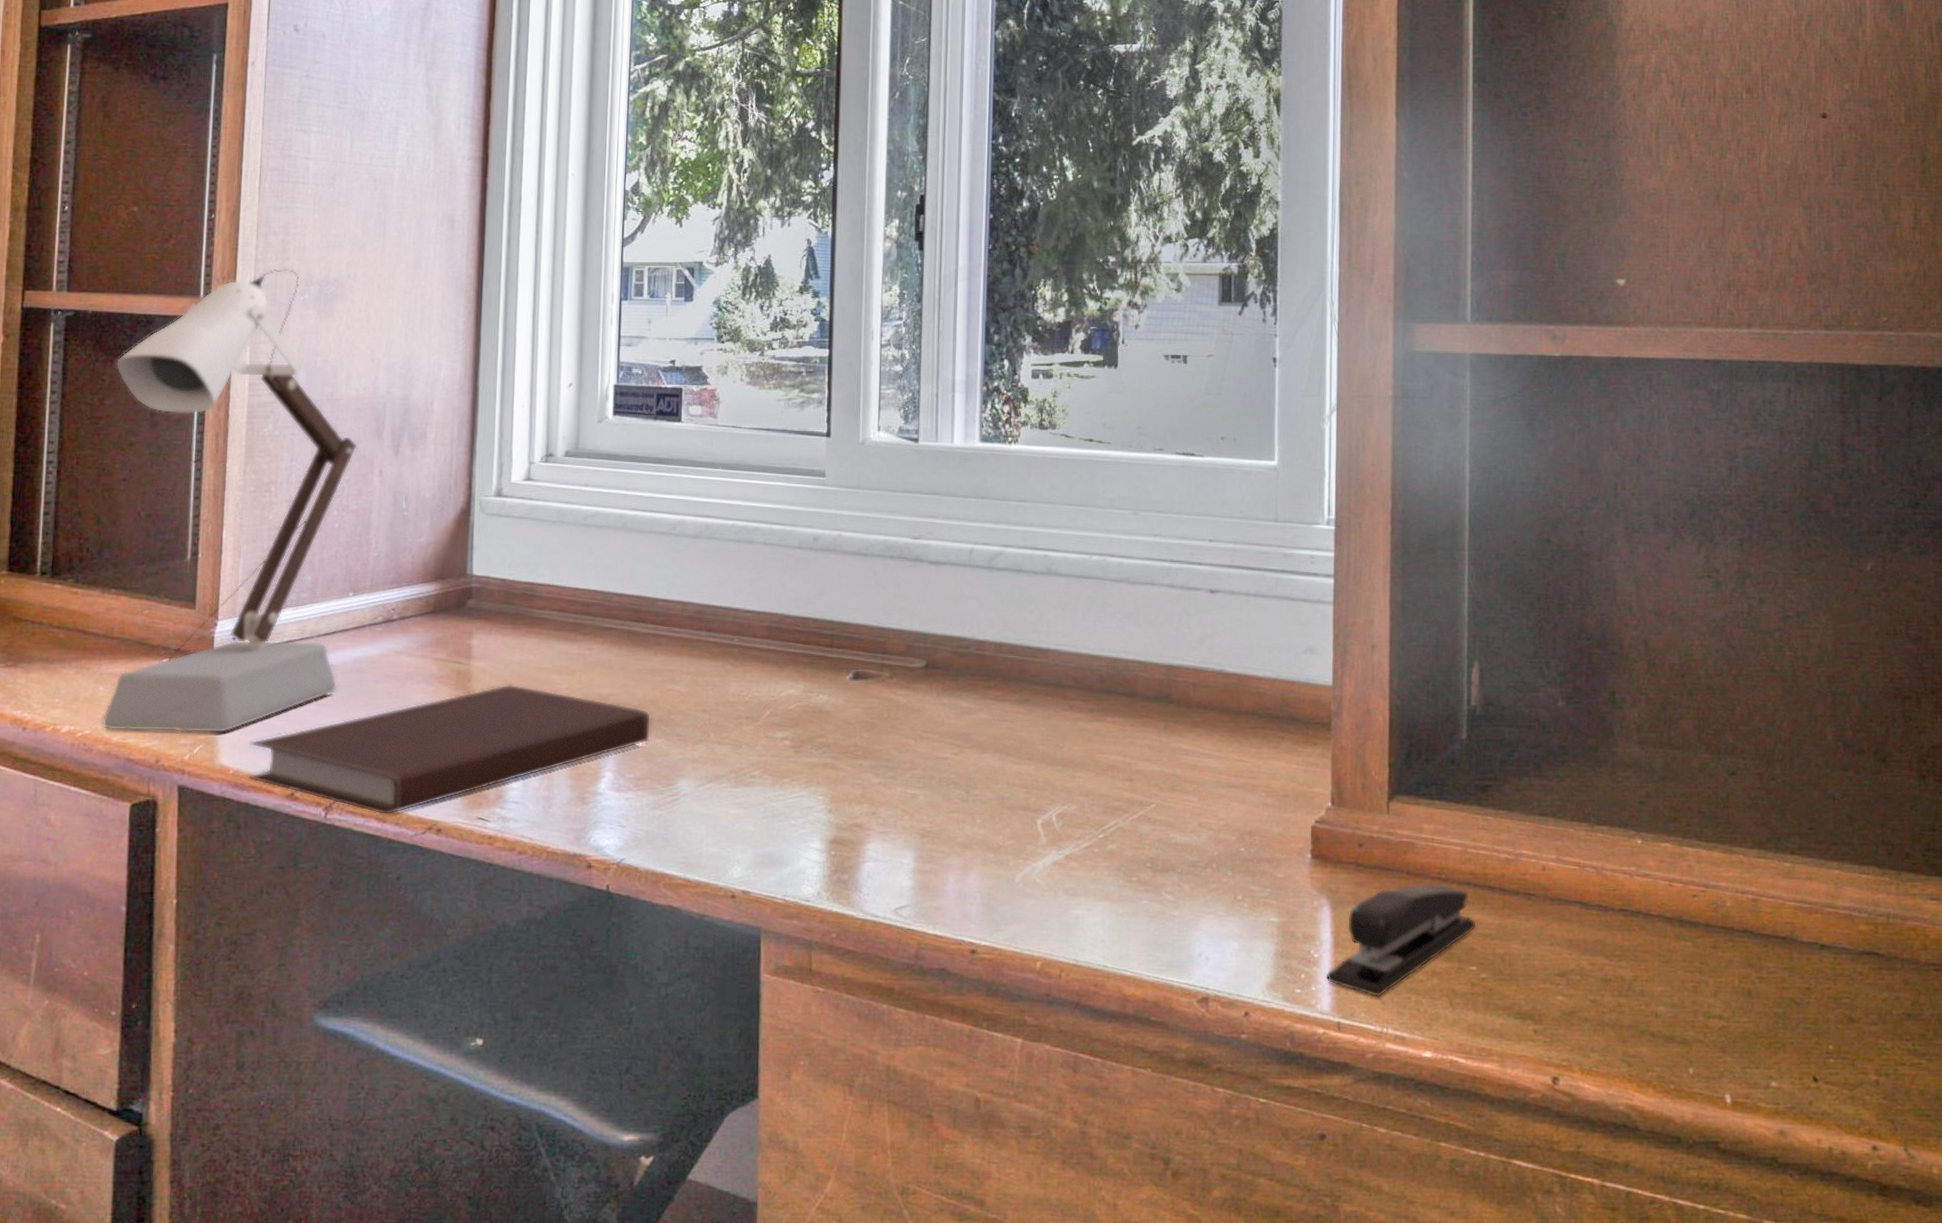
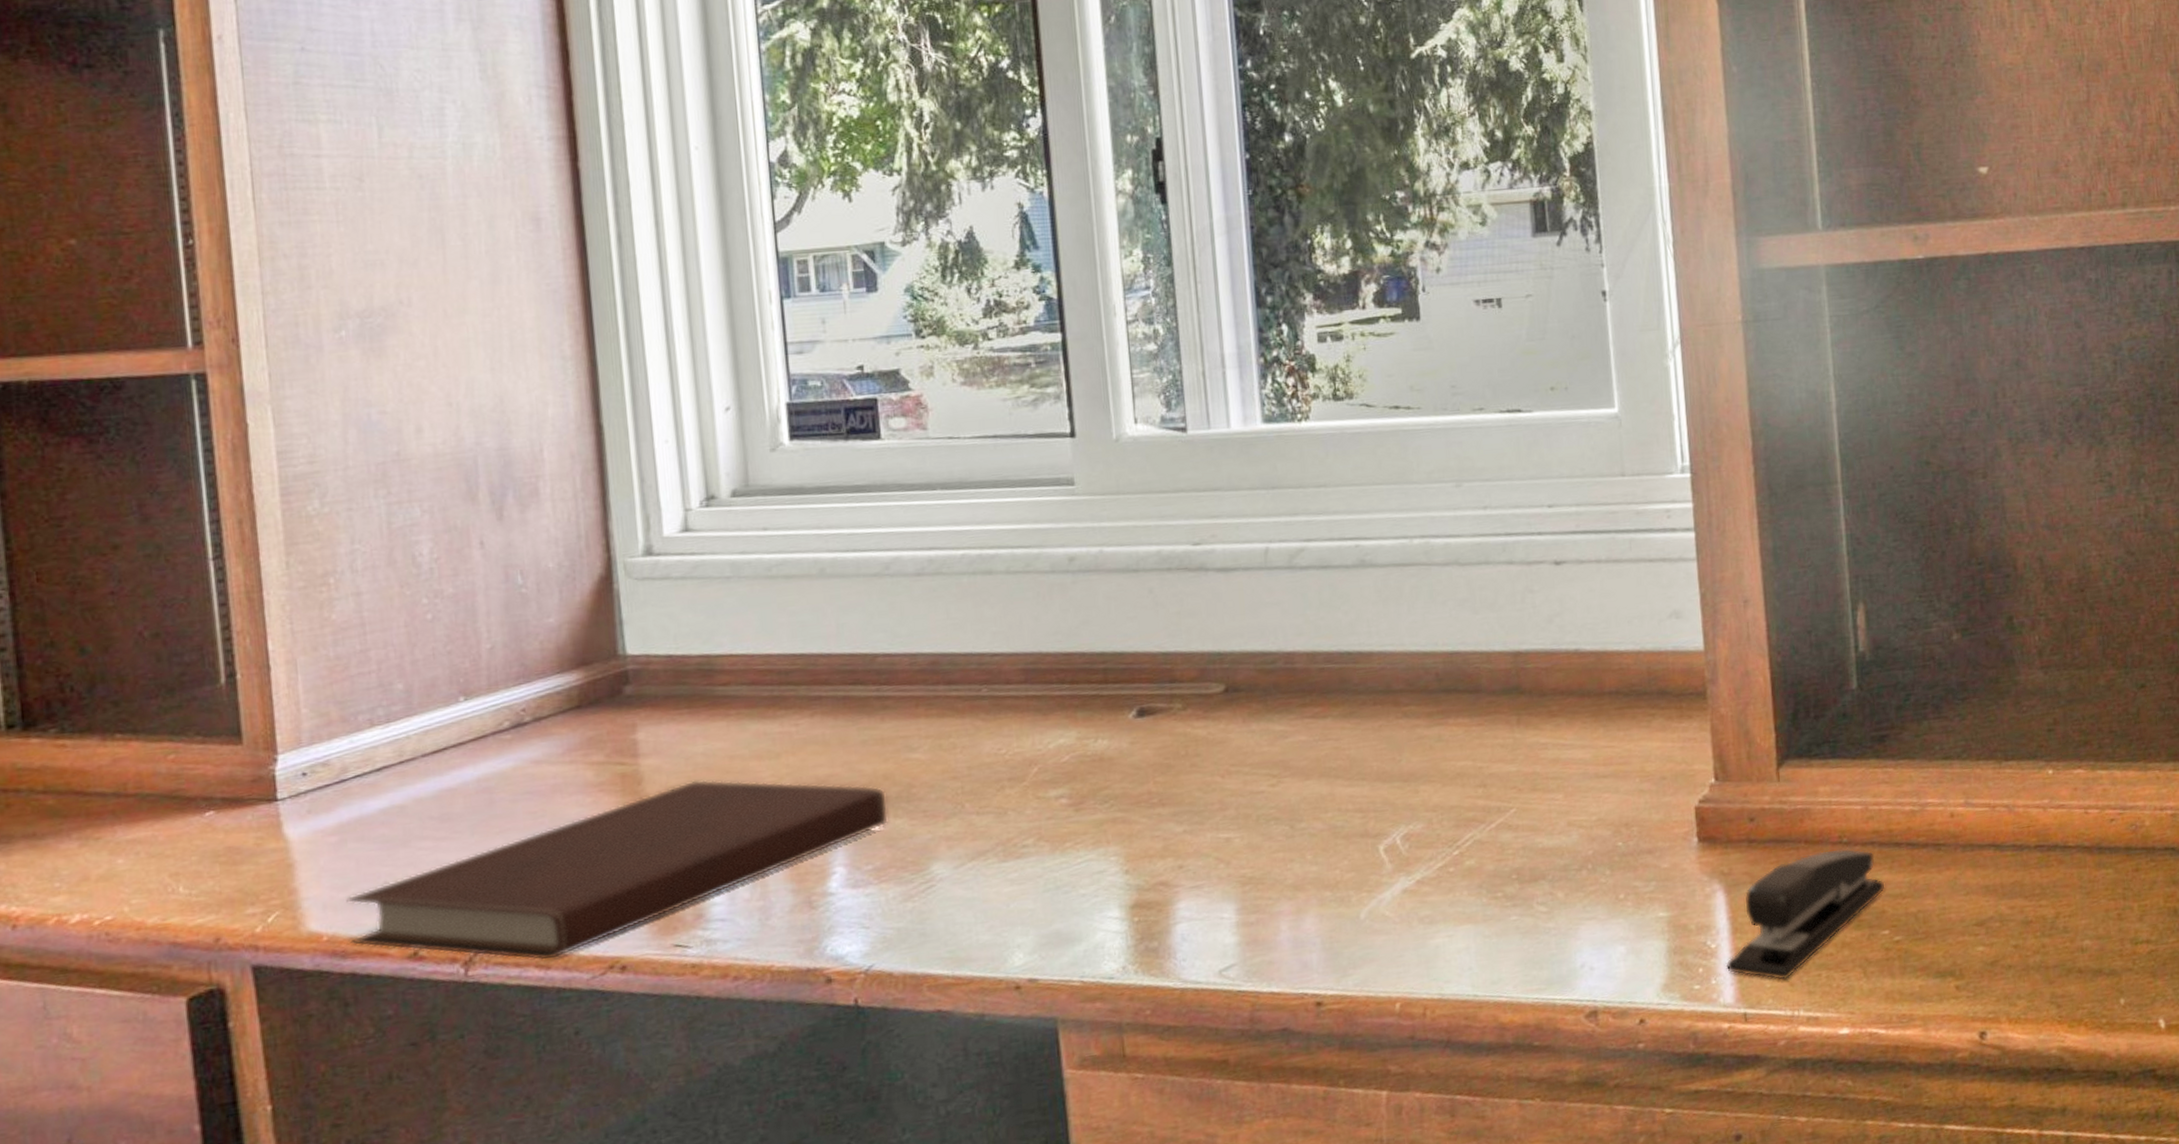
desk lamp: present [101,269,357,733] -> none [75,300,460,912]

